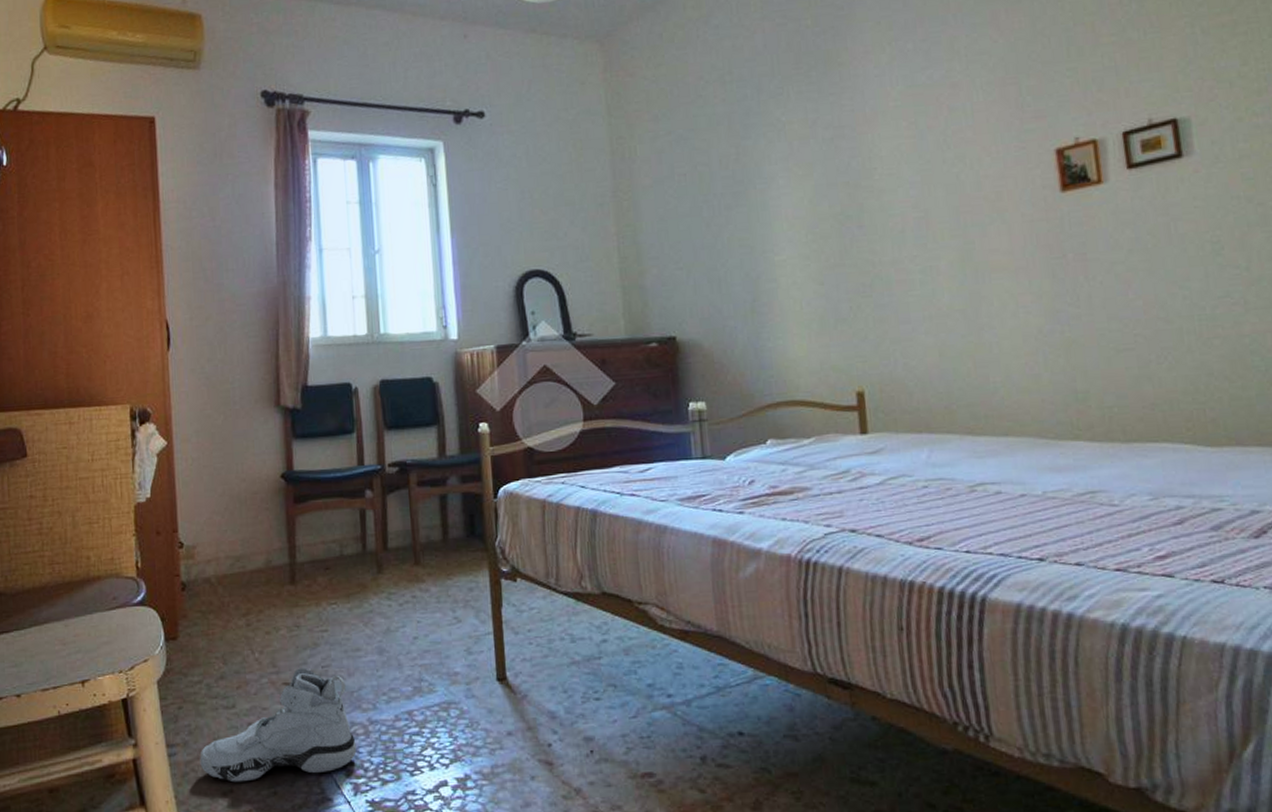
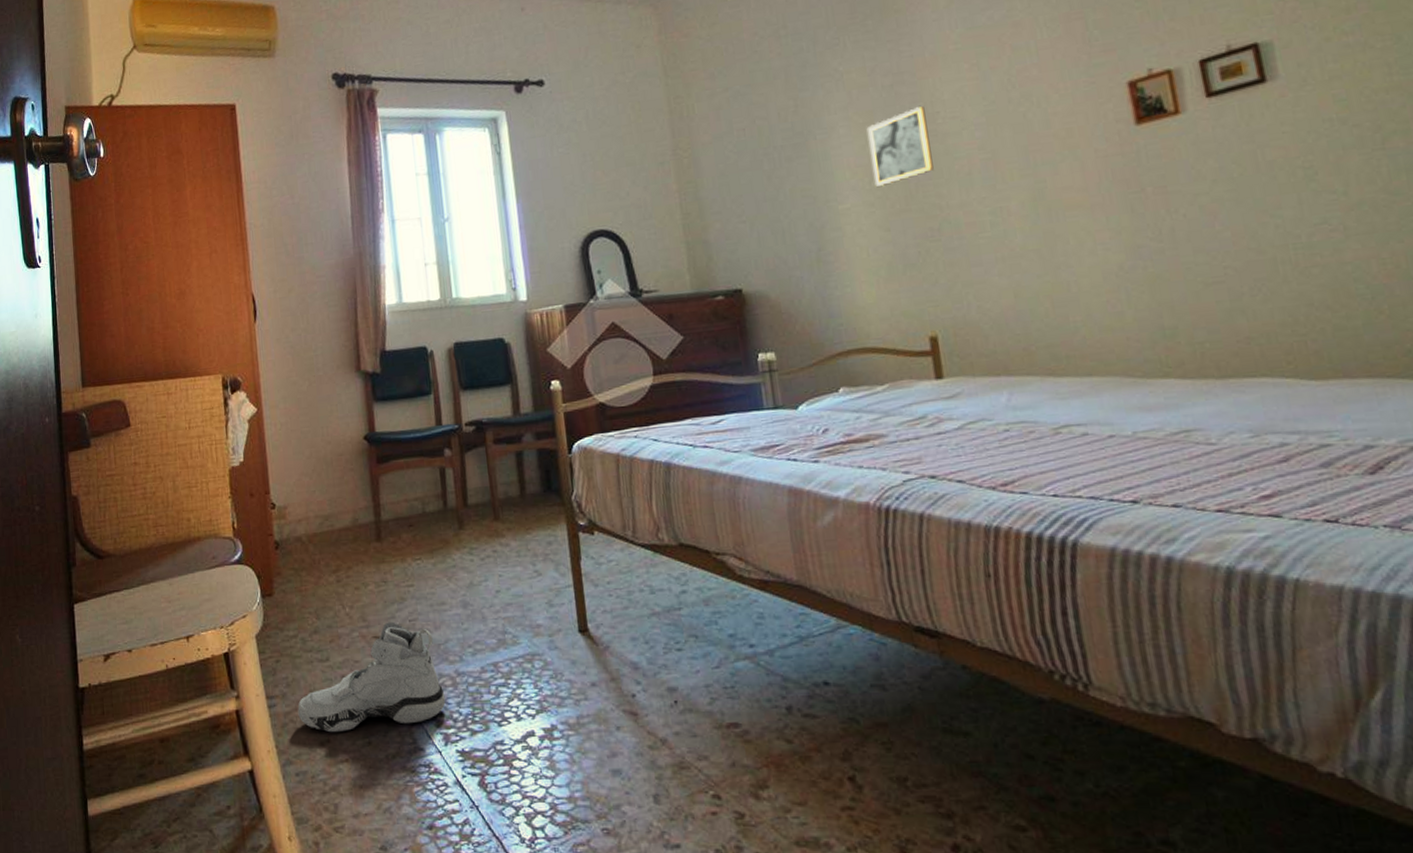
wall art: none [805,162,869,239] -> present [866,106,934,186]

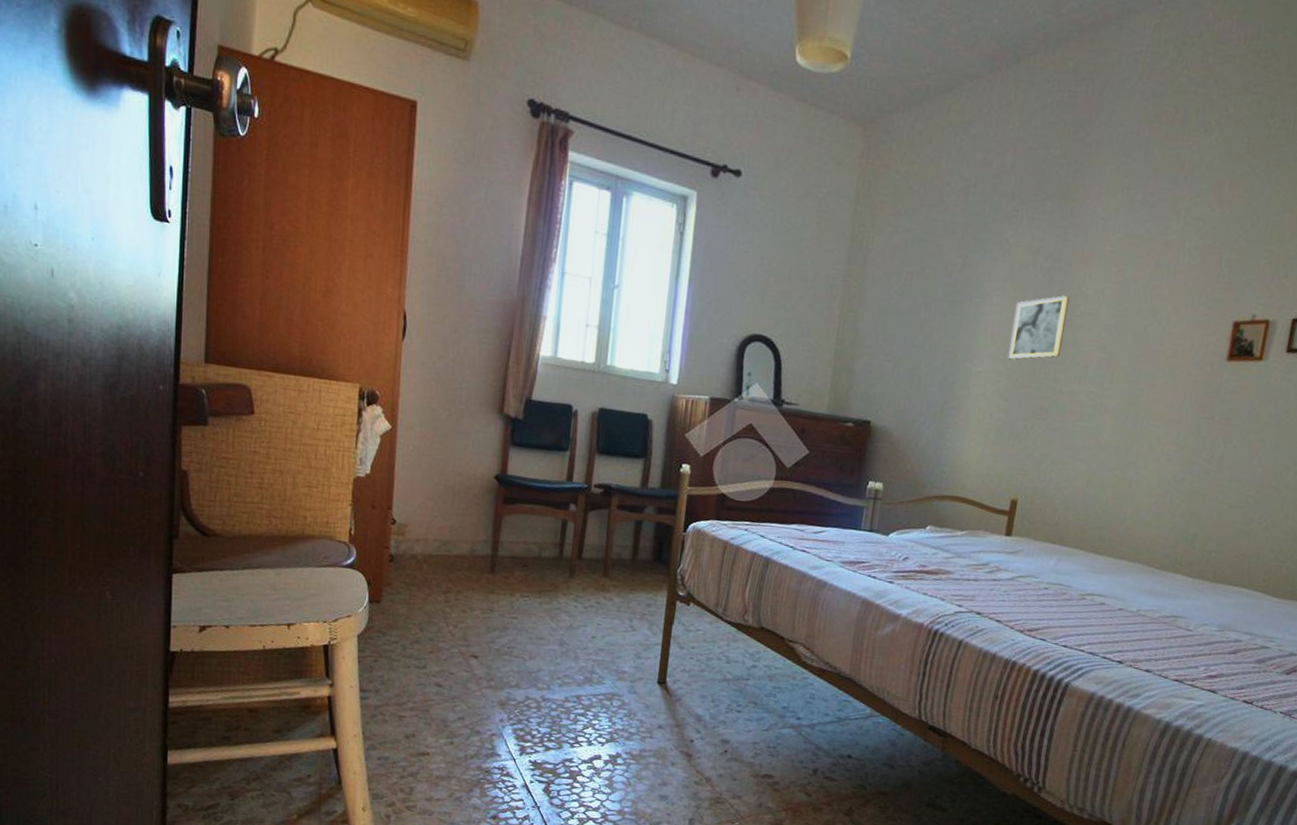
sneaker: present [297,621,446,733] -> none [388,645,528,733]

